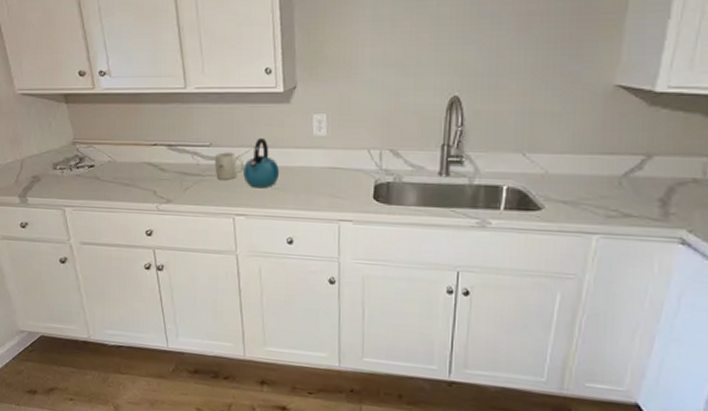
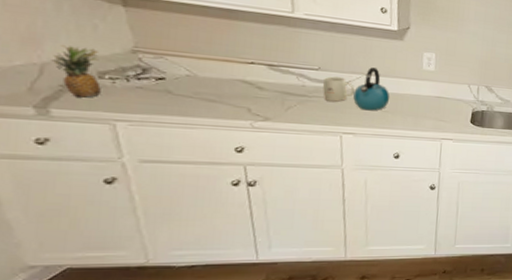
fruit: none [26,143,55,187] -> present [51,45,101,98]

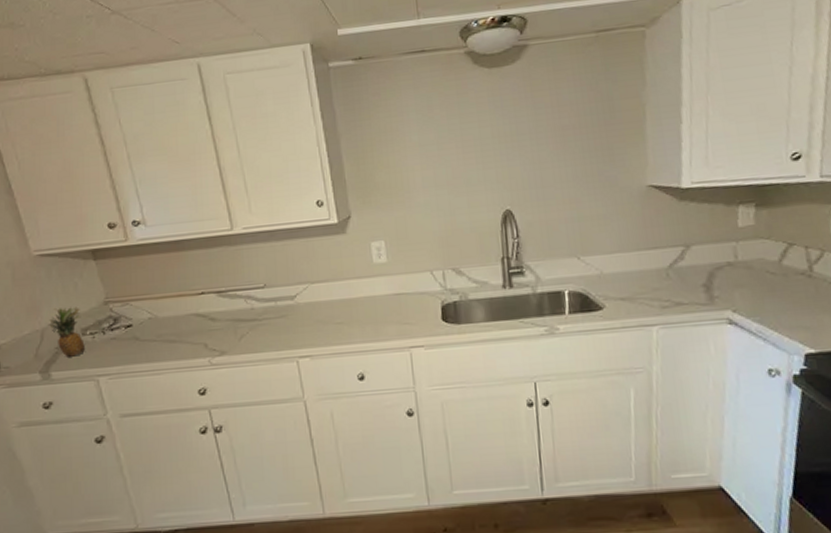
mug: present [323,76,354,102] -> none [271,291,303,322]
kettle: present [353,67,390,111] -> none [303,272,343,326]

